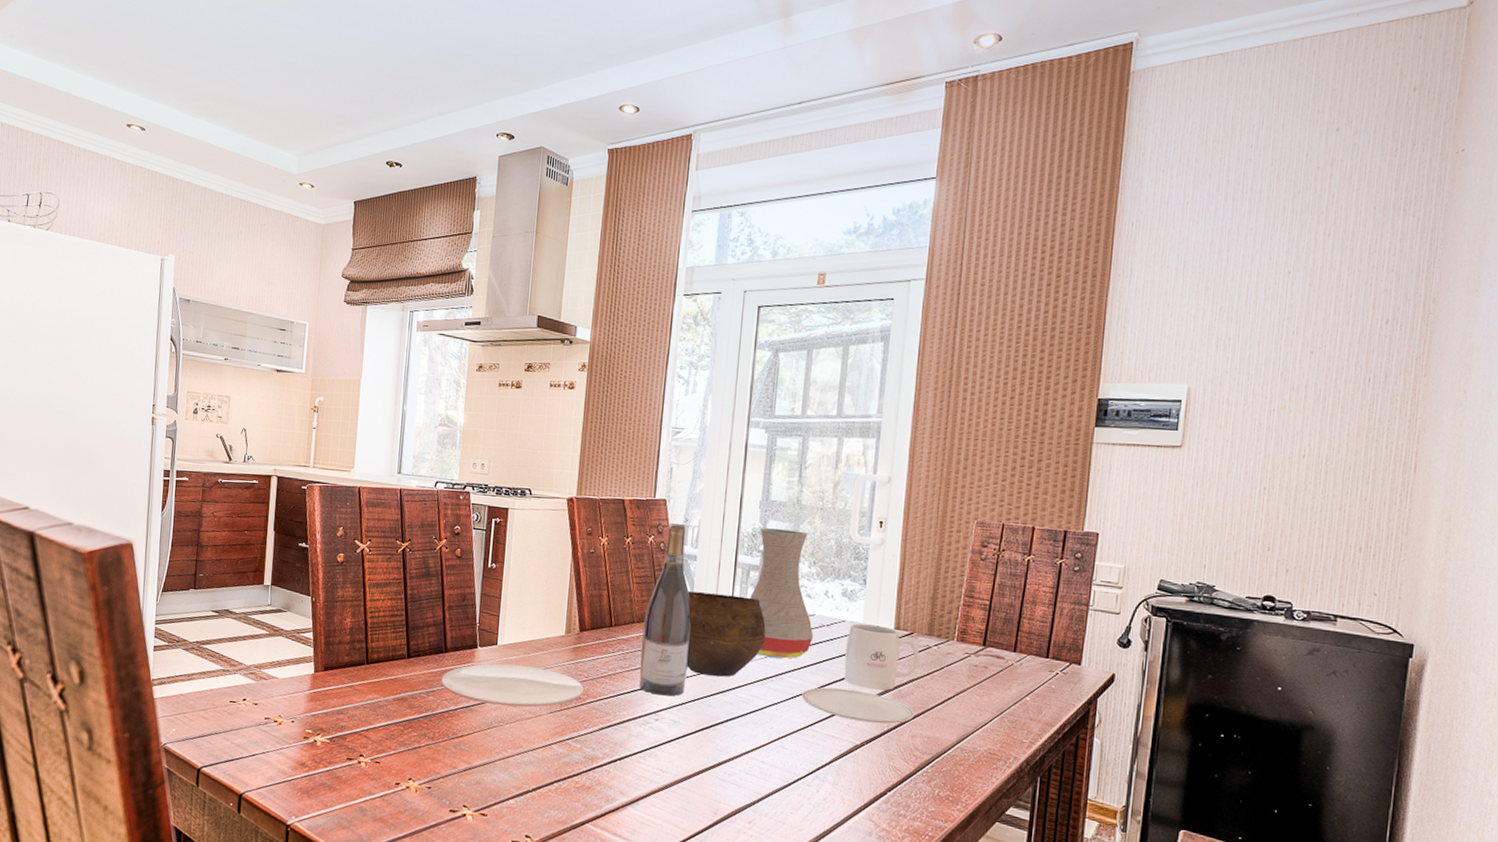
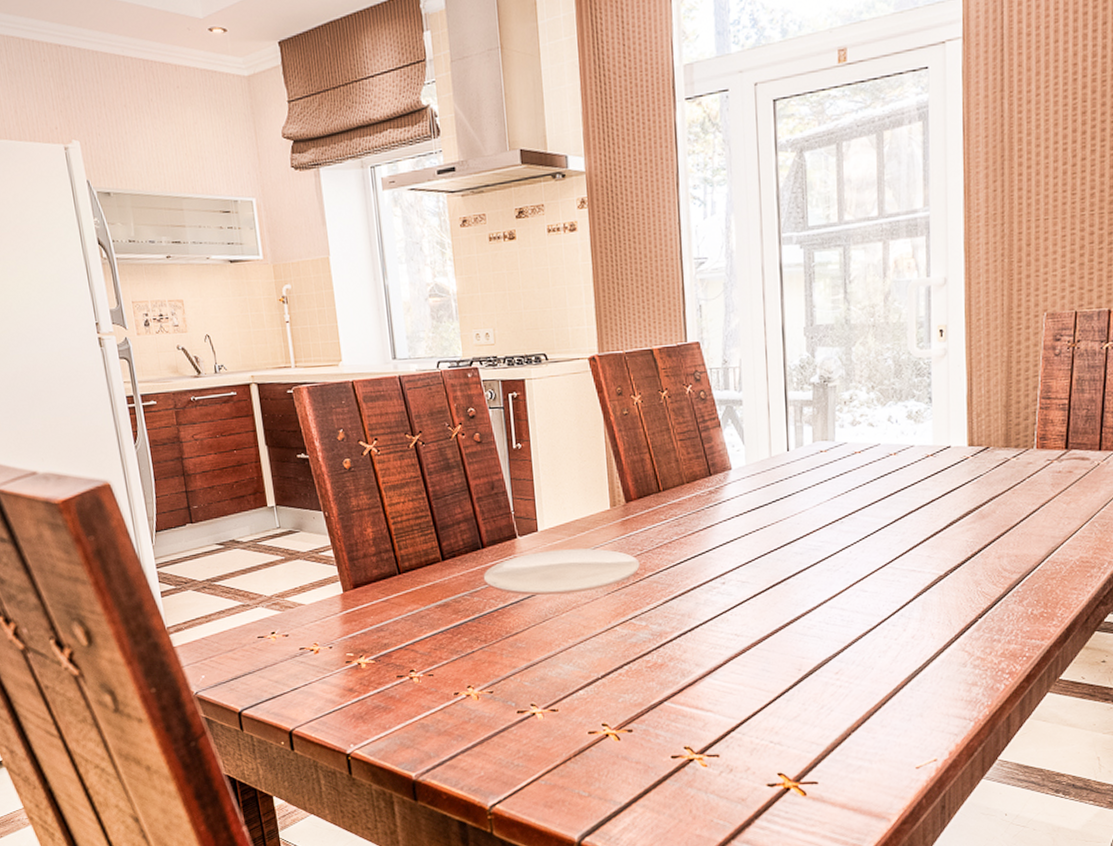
wine bottle: present [639,523,693,696] -> none [694,367,750,557]
bowl: present [687,591,766,677] -> none [738,436,830,528]
vase: present [750,528,814,659] -> none [807,354,881,498]
plate: present [801,687,915,724] -> none [875,518,999,551]
mug: present [843,623,920,691] -> none [917,445,998,515]

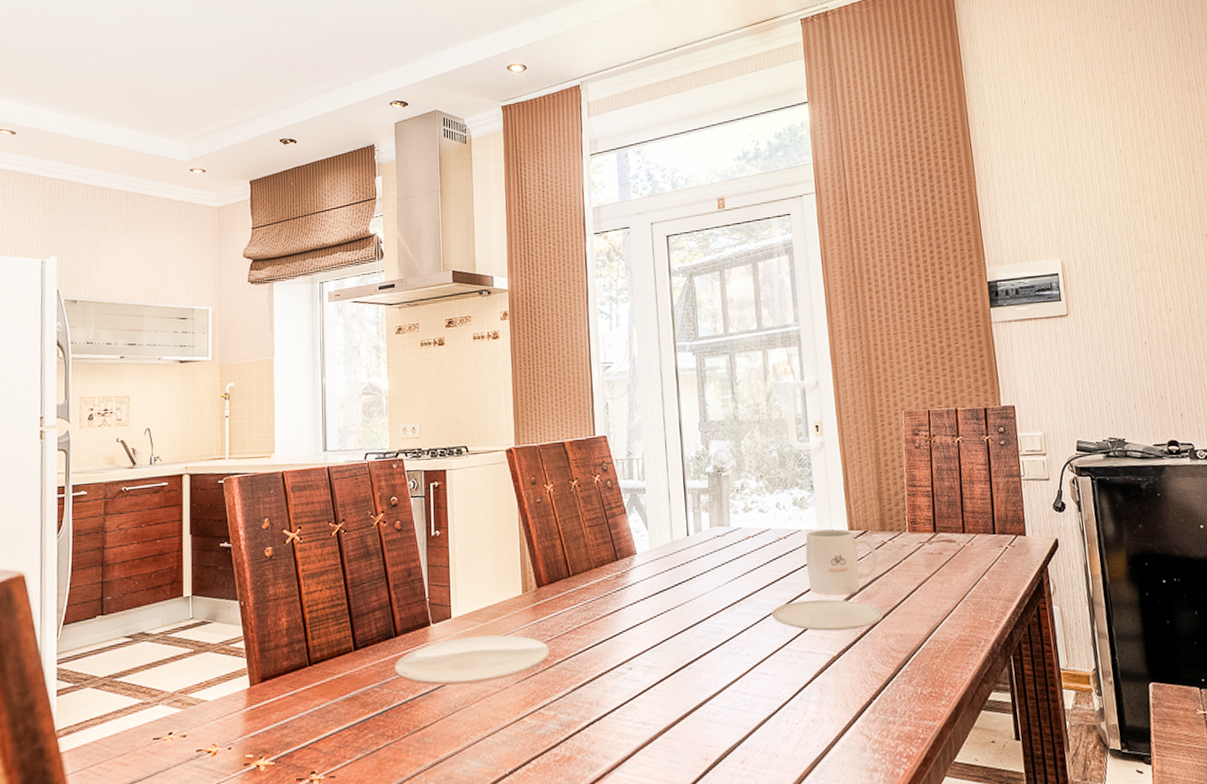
plate: none [875,518,999,551] -> present [771,599,884,631]
mug: none [917,445,998,515] -> present [805,529,878,596]

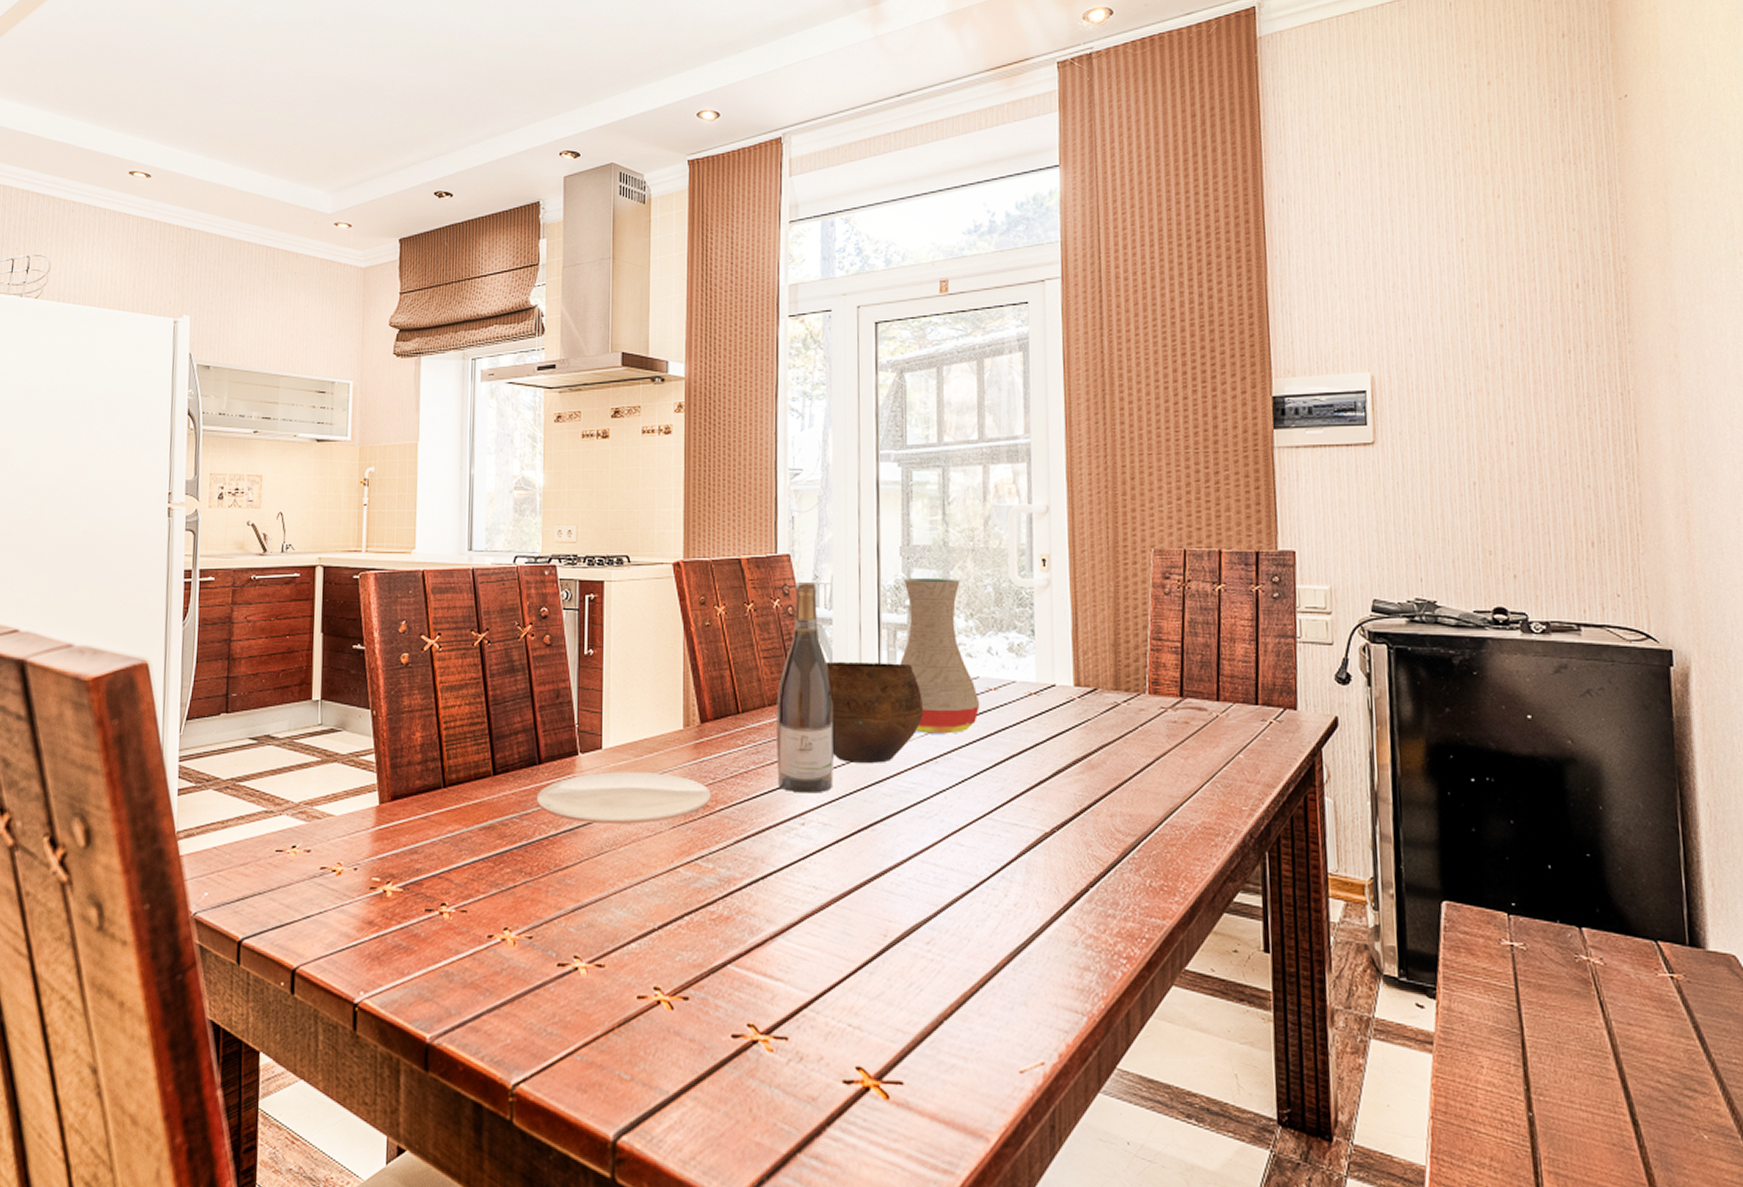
wine bottle: none [601,458,655,642] -> present [776,583,835,793]
bowl: none [642,522,727,611] -> present [826,661,924,763]
vase: none [703,447,773,581] -> present [900,578,980,734]
plate: present [771,599,884,631] -> none [973,764,1111,804]
mug: present [805,529,878,596] -> none [1020,683,1108,763]

